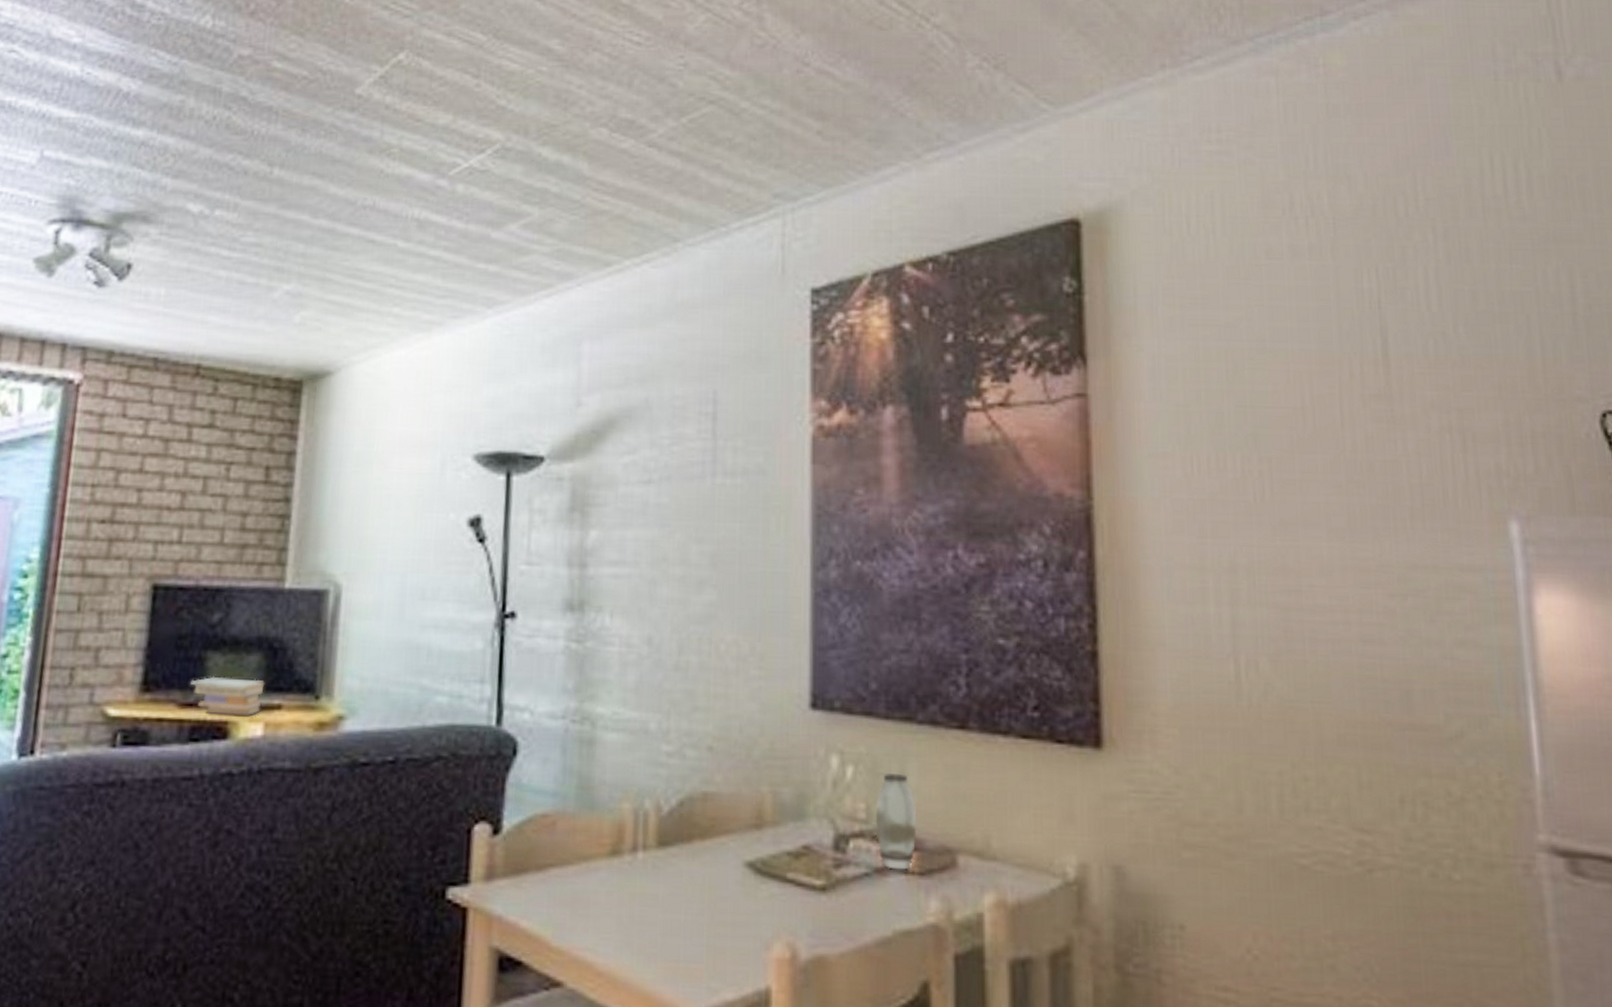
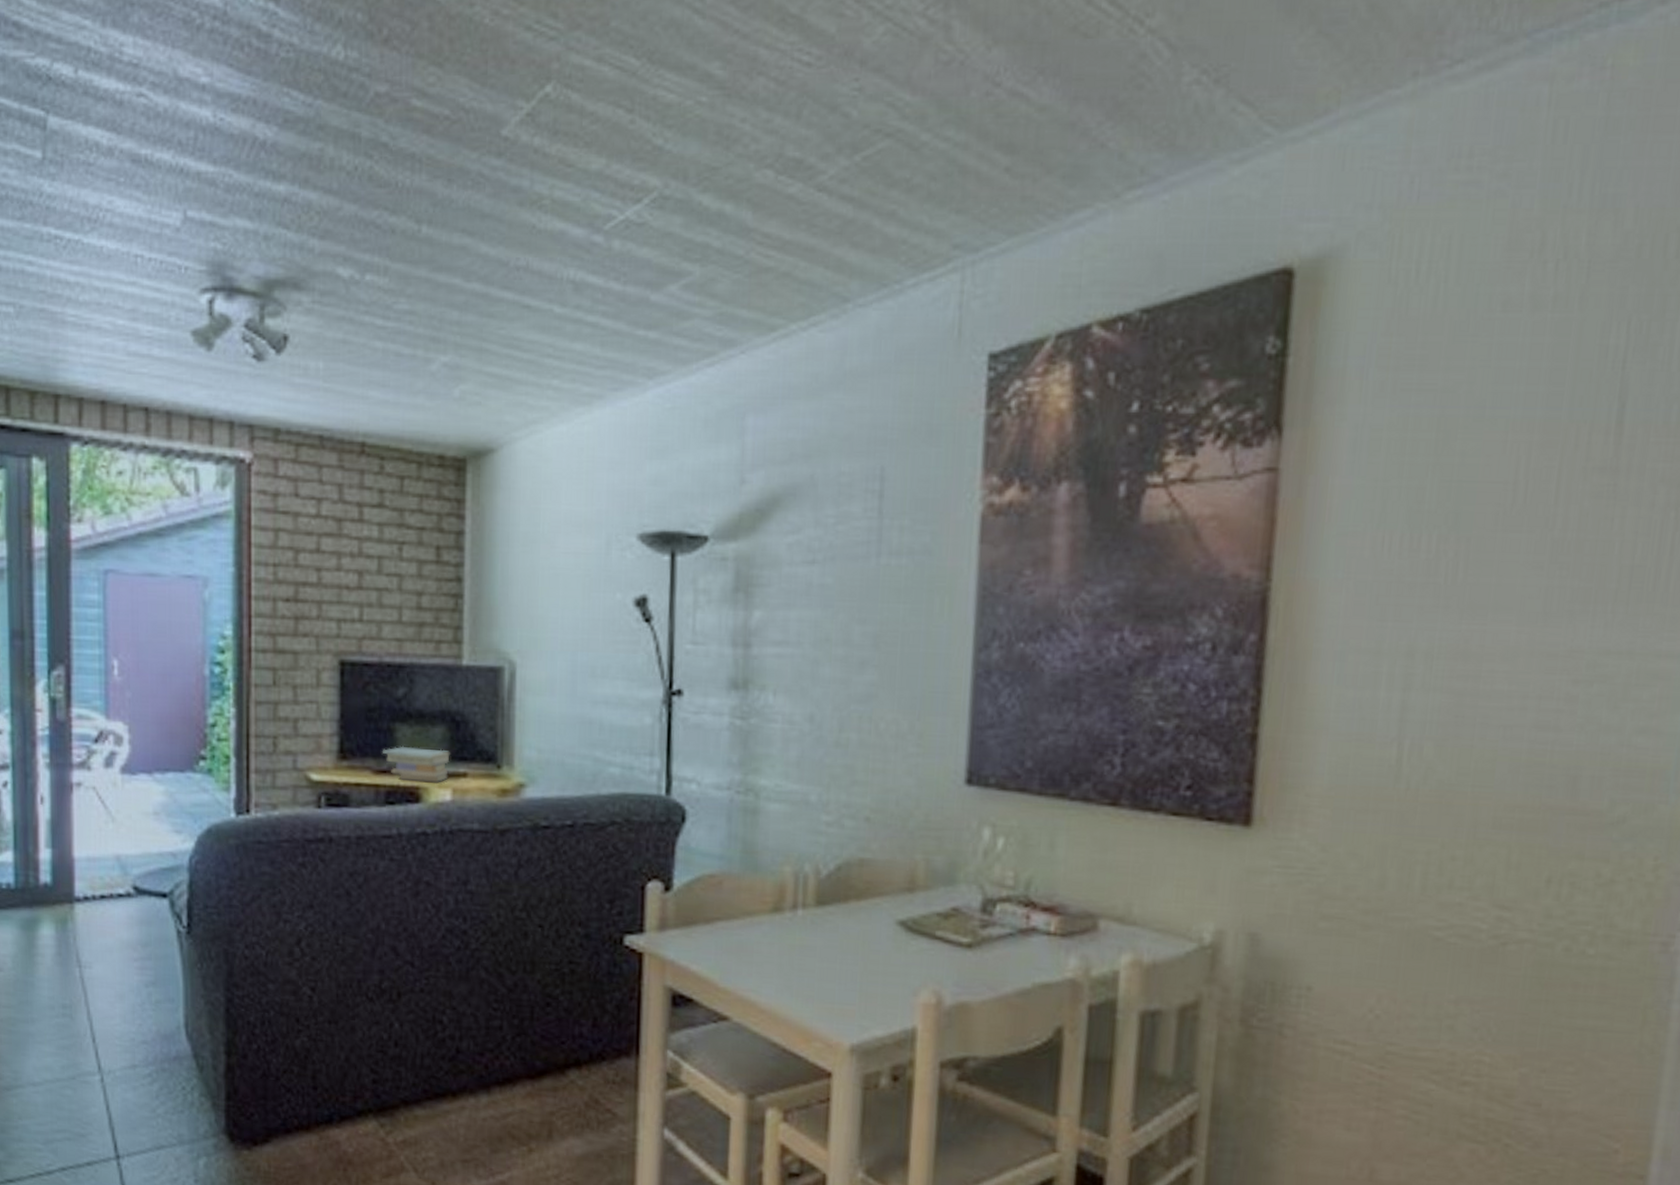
vase: present [875,774,917,870] -> none [1023,845,1063,932]

